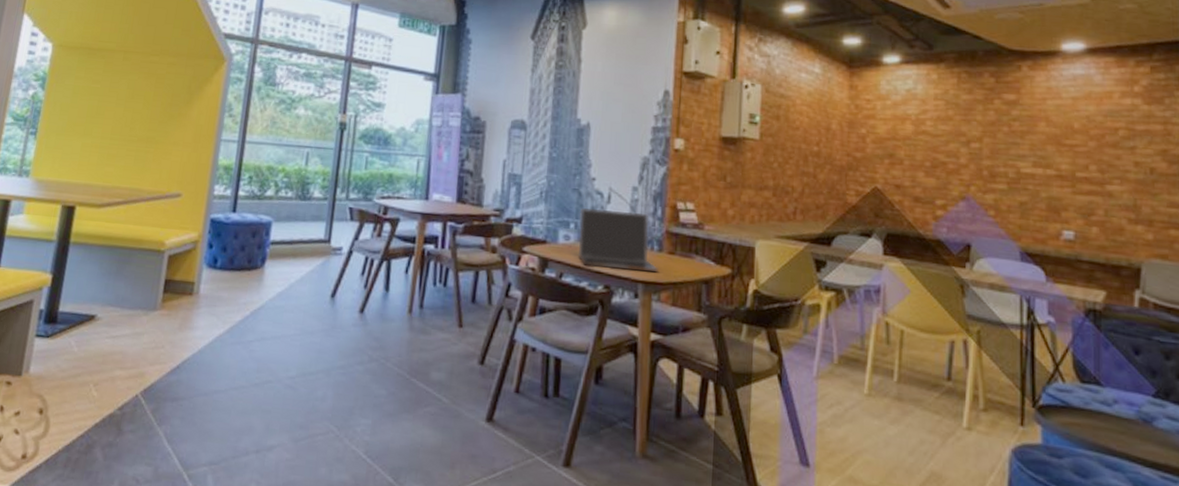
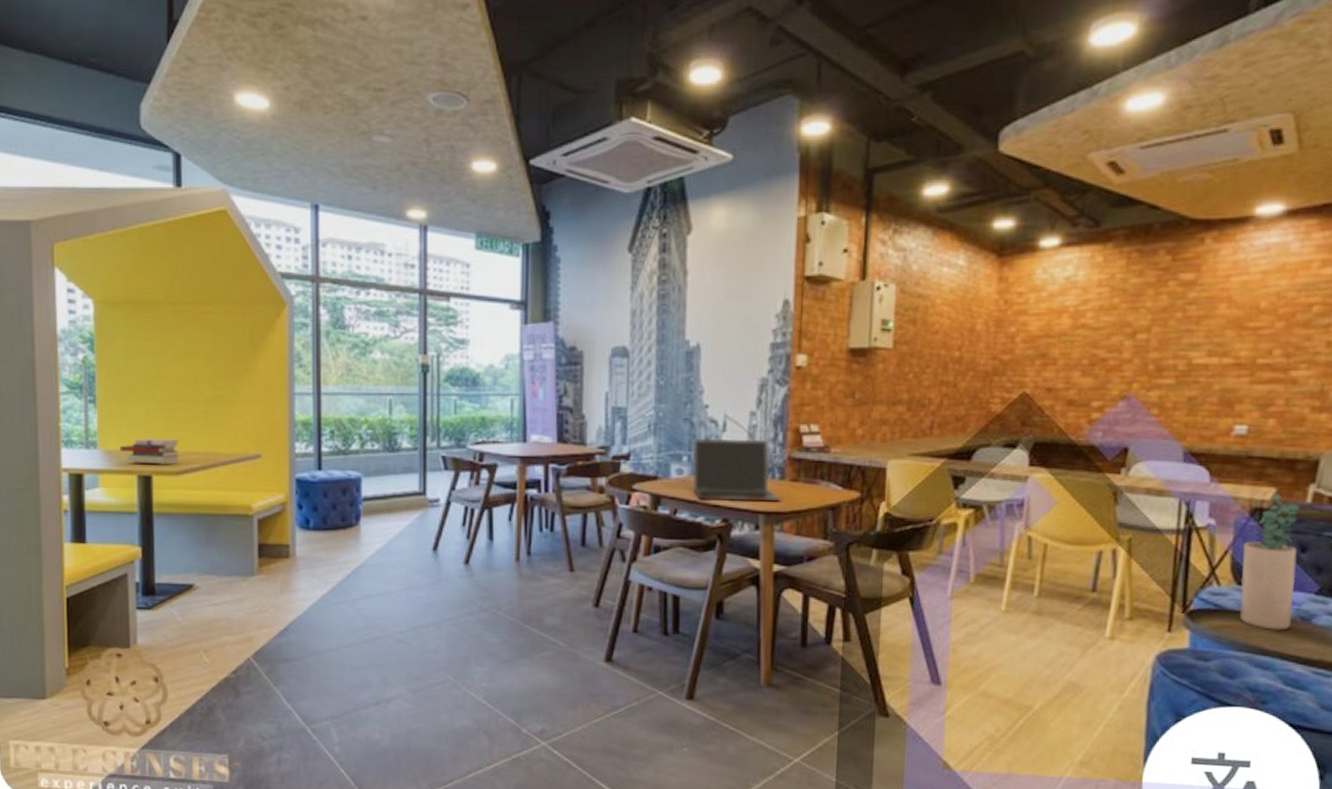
books: none [50,170,107,198] -> present [120,438,179,466]
vase: none [1082,290,1135,433] -> present [1240,487,1300,632]

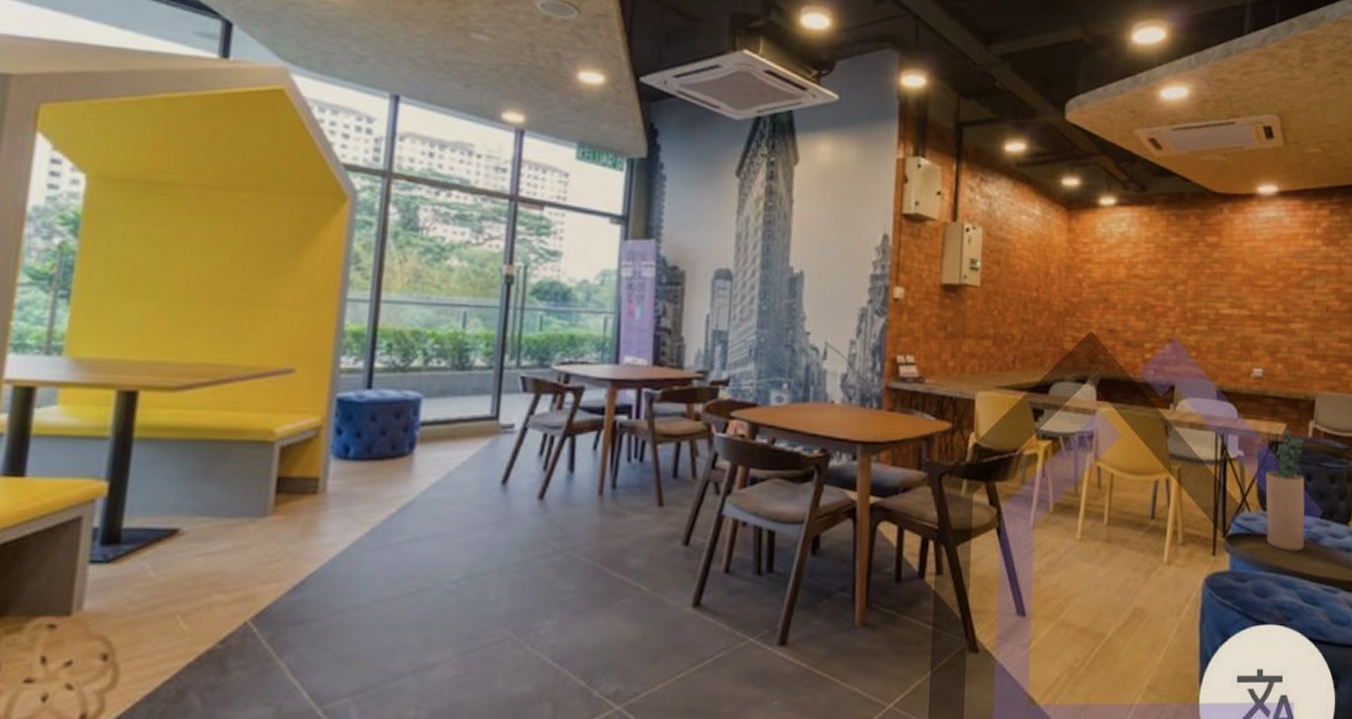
books: present [120,438,179,466] -> none [96,344,184,380]
laptop: present [692,439,782,502] -> none [791,366,879,432]

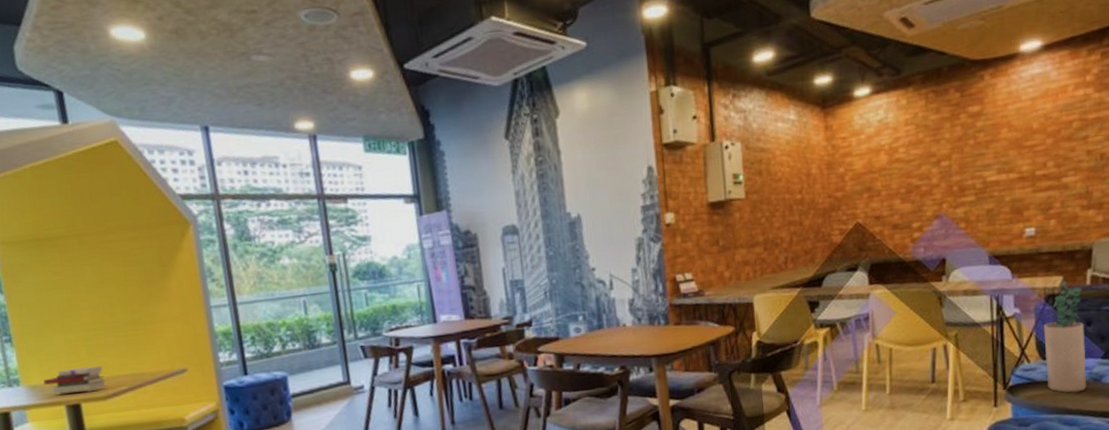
books: none [96,344,184,380] -> present [43,366,106,395]

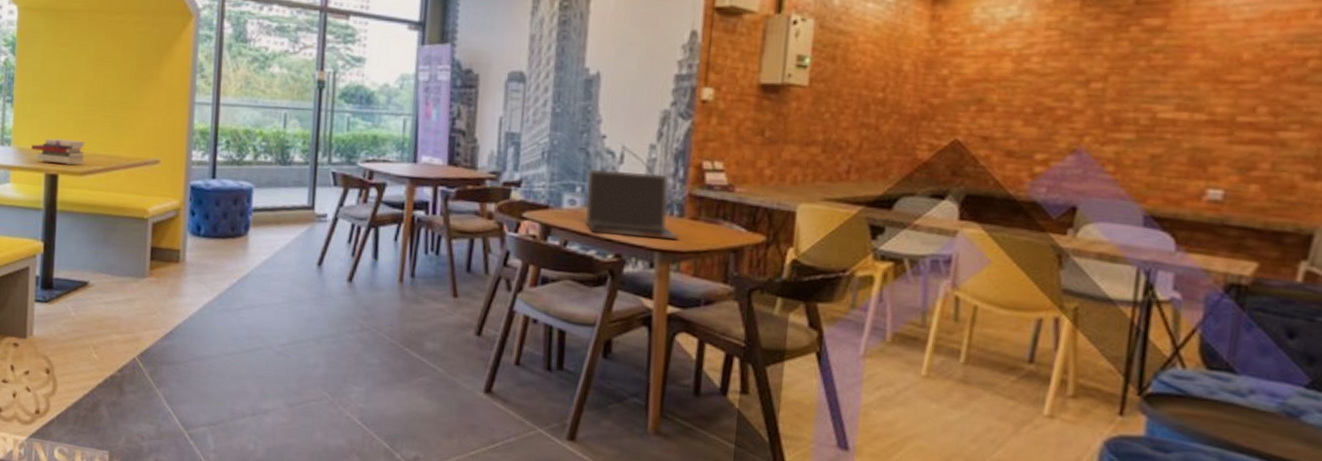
laptop: none [585,292,669,353] -> present [584,170,680,240]
vase: present [1043,275,1087,394] -> none [1209,261,1287,427]

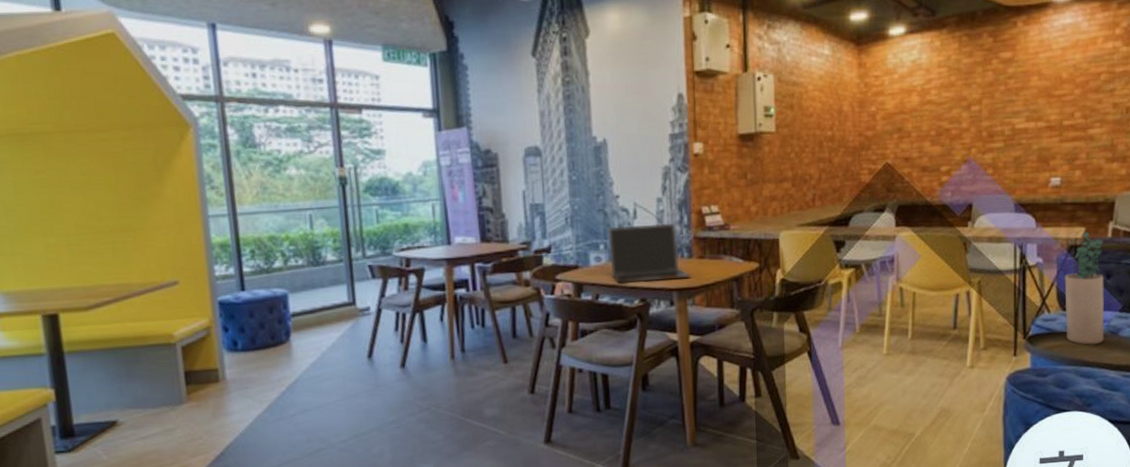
books: present [31,138,85,166] -> none [18,273,88,304]
vase: none [1209,261,1287,427] -> present [1065,226,1105,346]

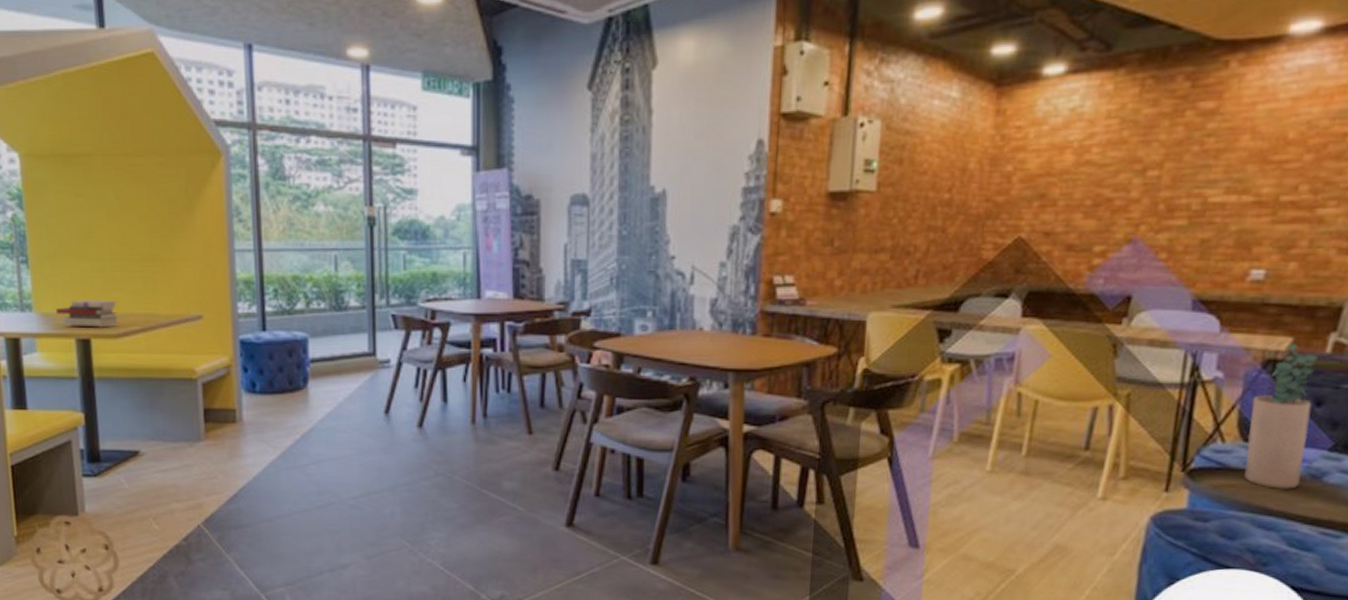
books: none [18,273,88,304] -> present [56,300,118,329]
laptop: present [607,223,691,284] -> none [657,292,753,359]

